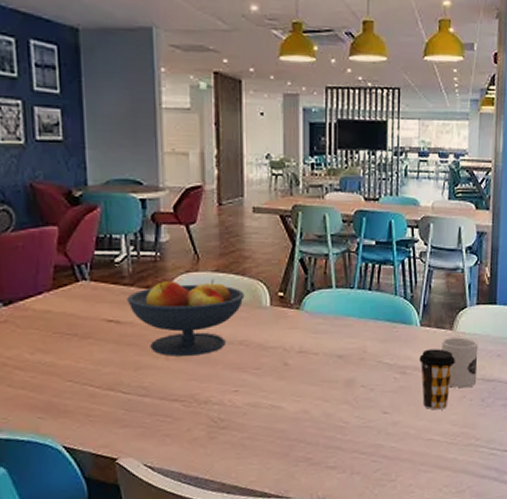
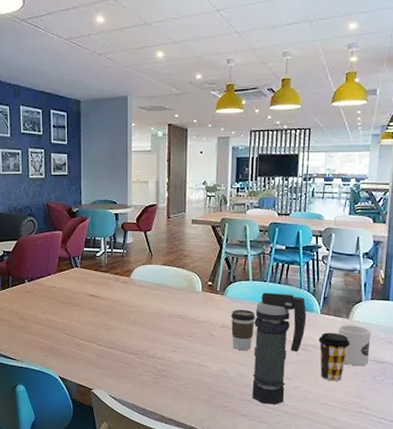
fruit bowl: present [127,278,245,356] -> none [103,270,183,323]
coffee cup: none [310,326,342,382] -> present [231,309,255,351]
smoke grenade: none [340,302,404,450] -> present [252,292,307,405]

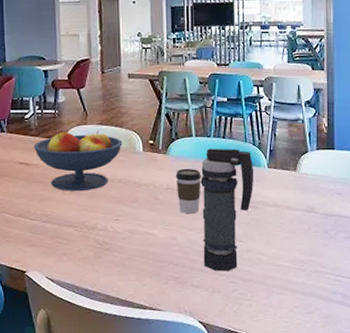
fruit bowl: none [103,270,183,323] -> present [34,130,123,191]
coffee cup: present [319,333,350,382] -> none [268,187,300,240]
mug: present [338,325,371,366] -> none [287,178,320,222]

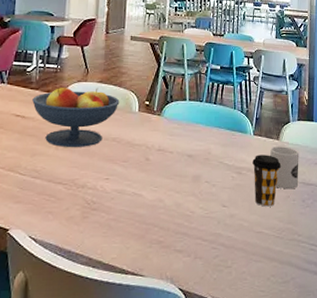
coffee cup: present [175,168,201,214] -> none [167,131,192,177]
smoke grenade: present [200,148,254,272] -> none [188,113,241,237]
coffee cup: none [268,187,300,240] -> present [252,155,281,207]
mug: none [287,178,320,222] -> present [270,146,299,190]

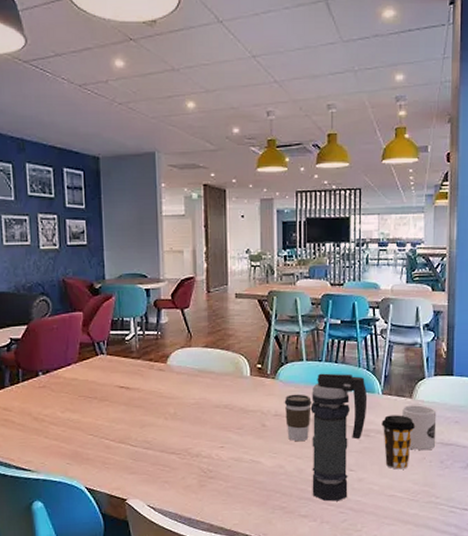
fruit bowl: present [32,88,120,147] -> none [135,353,229,417]
coffee cup: none [167,131,192,177] -> present [284,394,312,442]
smoke grenade: none [188,113,241,237] -> present [310,373,368,502]

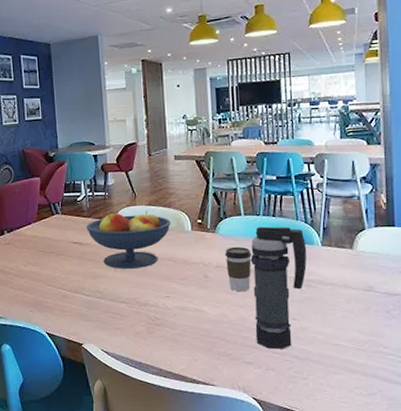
fruit bowl: none [135,353,229,417] -> present [86,210,171,269]
coffee cup: present [382,415,415,470] -> none [322,265,357,319]
mug: present [402,405,437,451] -> none [343,256,380,301]

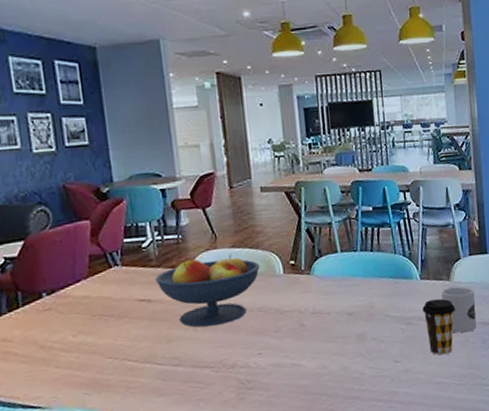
coffee cup: present [225,246,252,292] -> none [321,287,351,339]
smoke grenade: present [250,226,307,350] -> none [349,261,407,398]
coffee cup: none [322,265,357,319] -> present [422,298,455,356]
mug: none [343,256,380,301] -> present [441,286,476,333]

